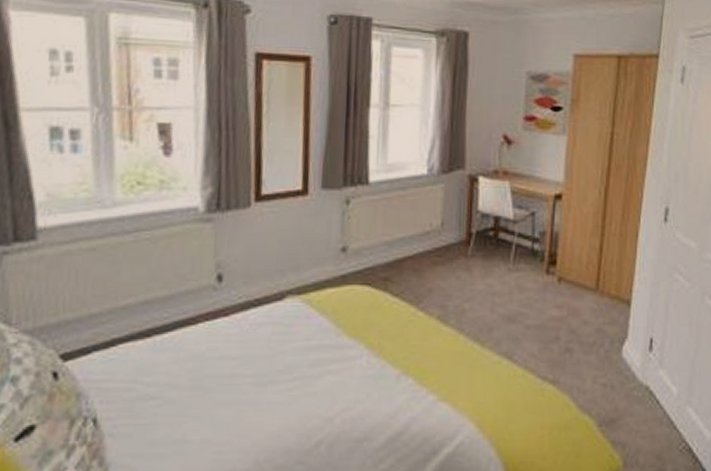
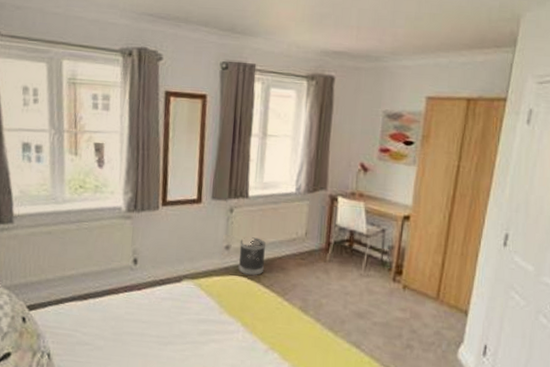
wastebasket: none [358,234,394,283] -> present [238,237,267,276]

